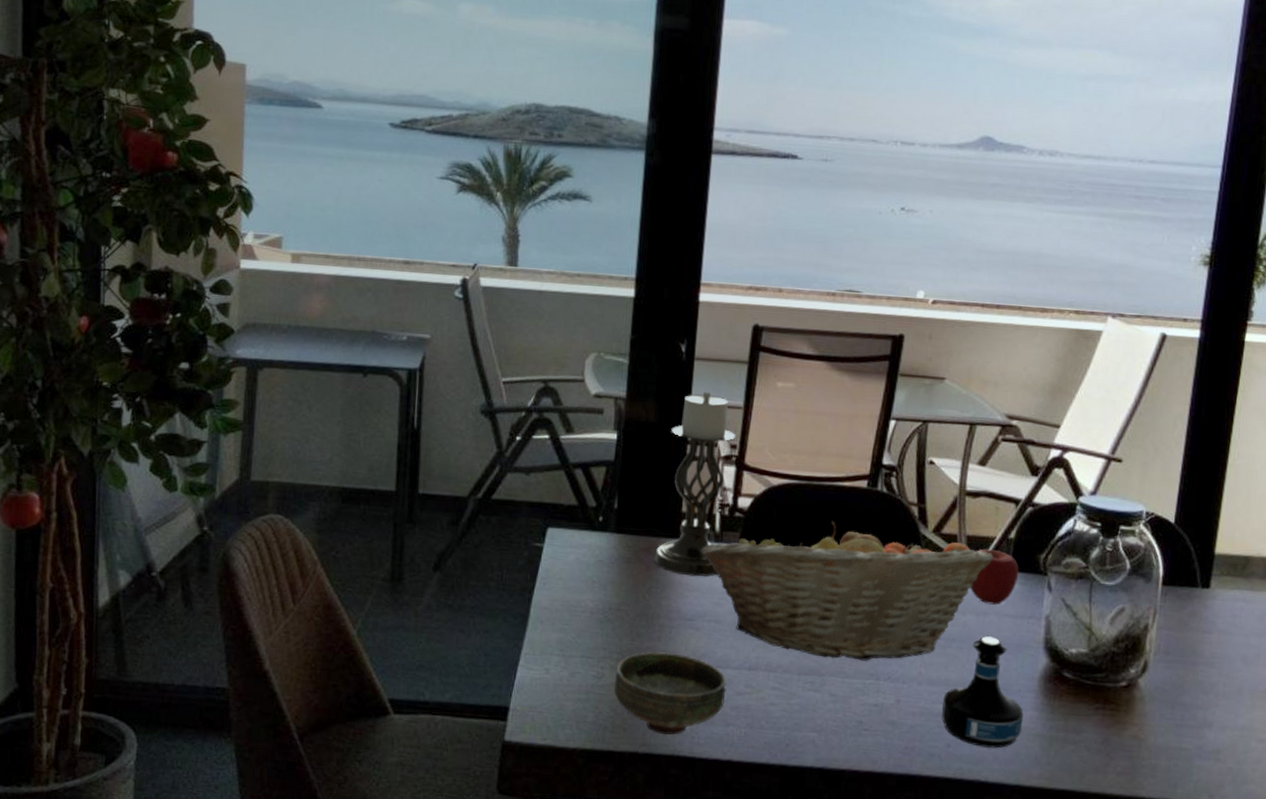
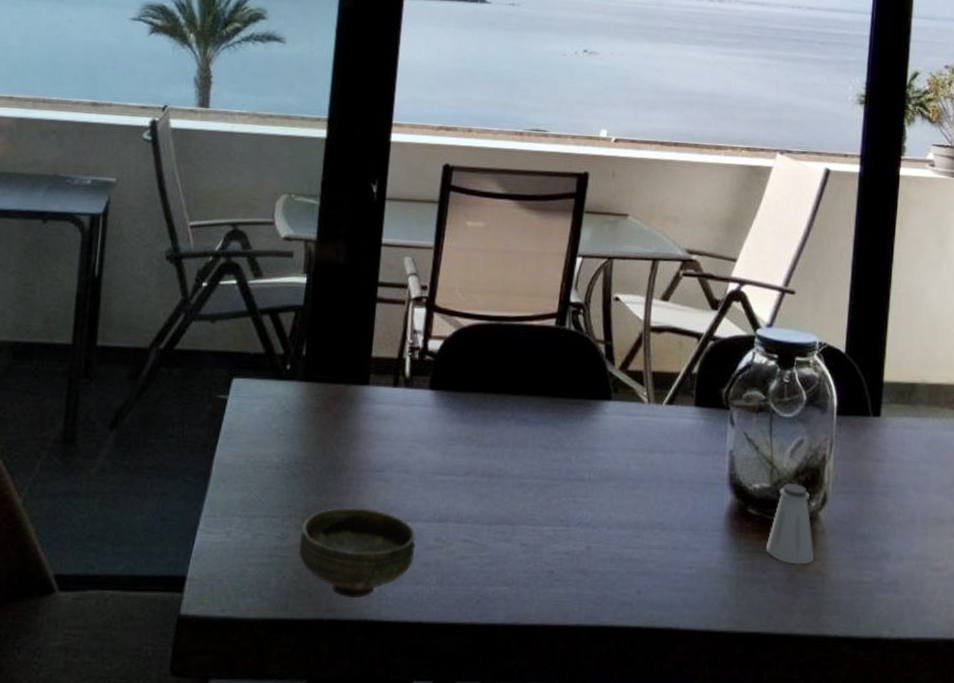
candle holder: present [654,391,735,577] -> none [343,232,426,425]
fruit basket: present [700,521,994,661] -> none [389,361,678,507]
tequila bottle: present [942,636,1024,748] -> none [632,475,712,592]
apple: present [970,549,1019,605] -> none [656,385,703,442]
saltshaker: none [1081,650,1132,729] -> present [766,483,815,565]

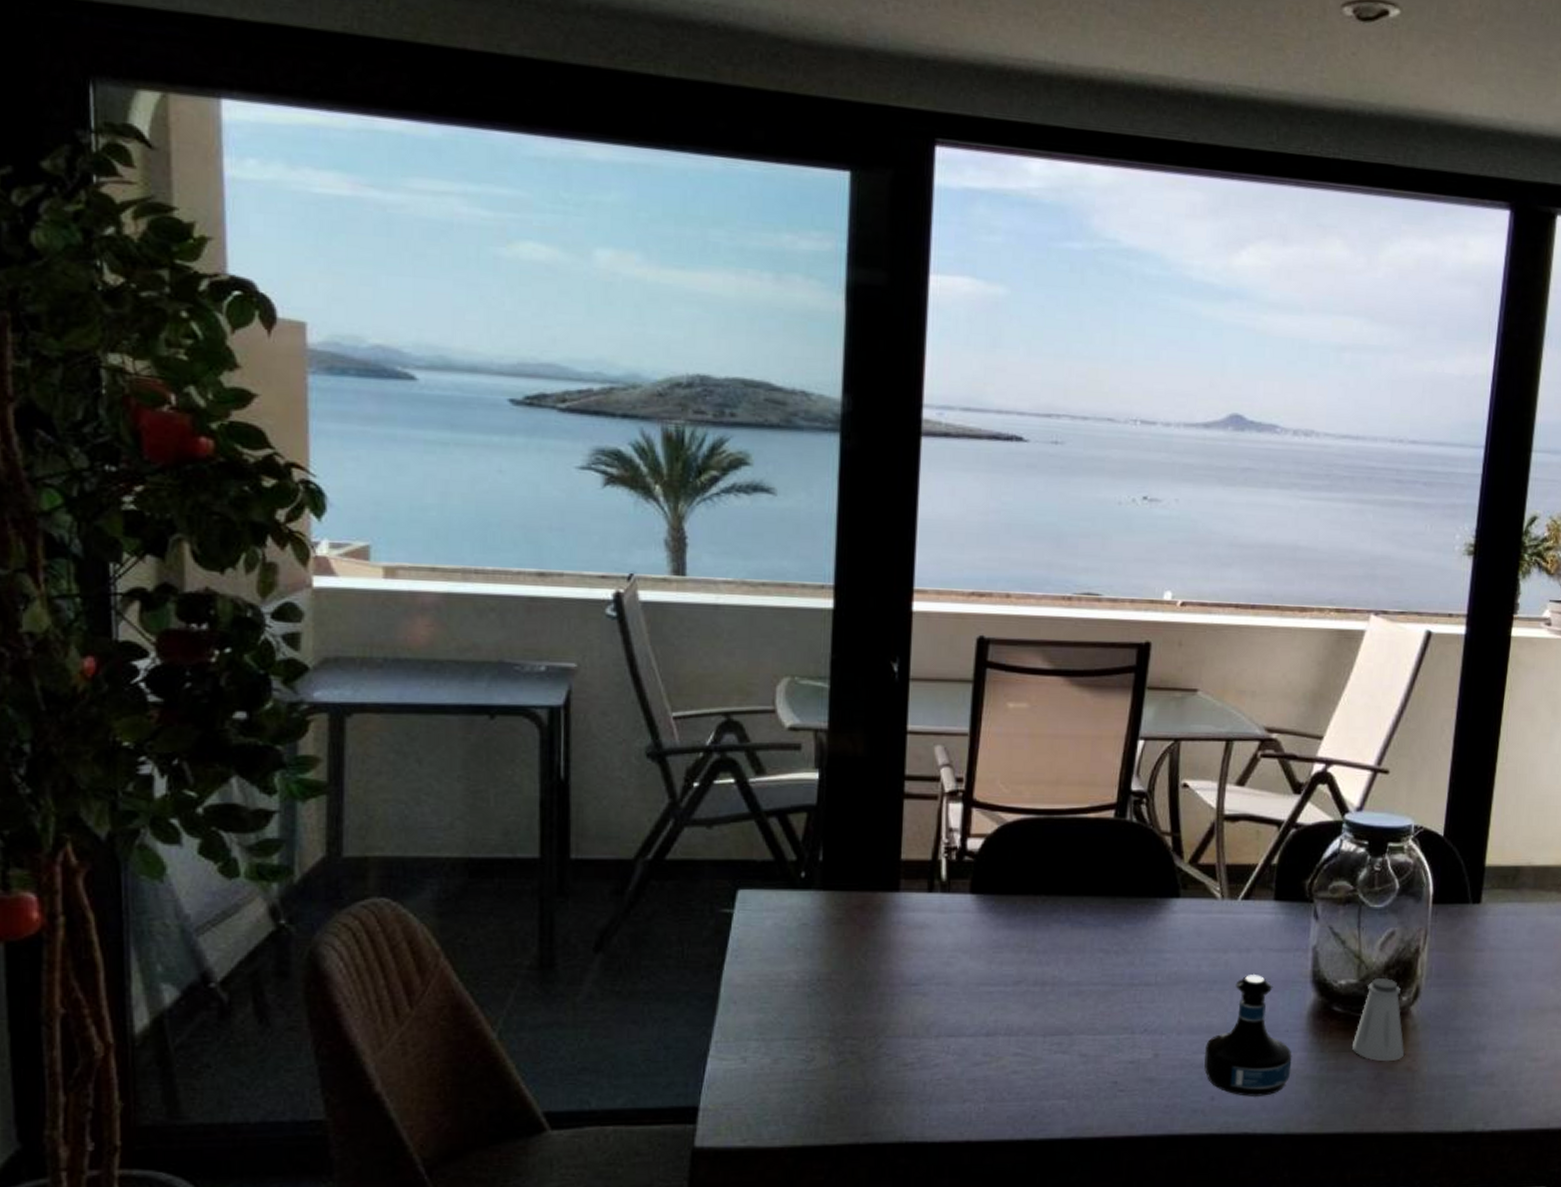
bowl: present [298,507,416,598] -> none [827,1025,961,1121]
tequila bottle: none [632,475,712,592] -> present [1204,975,1292,1096]

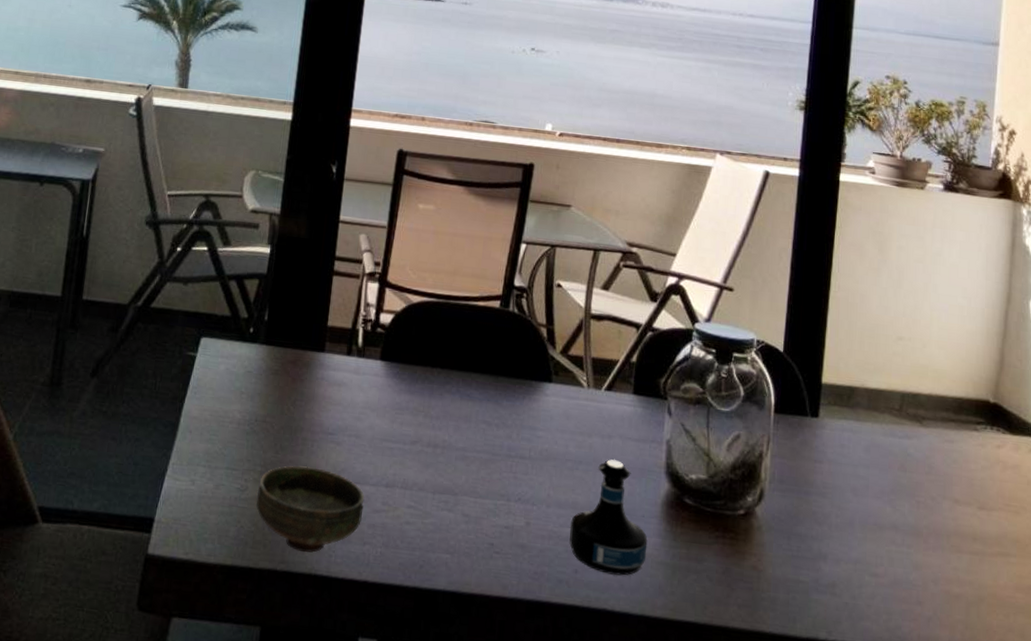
bowl: none [827,1025,961,1121] -> present [256,465,365,553]
saltshaker: present [1352,978,1405,1062] -> none [702,476,751,558]

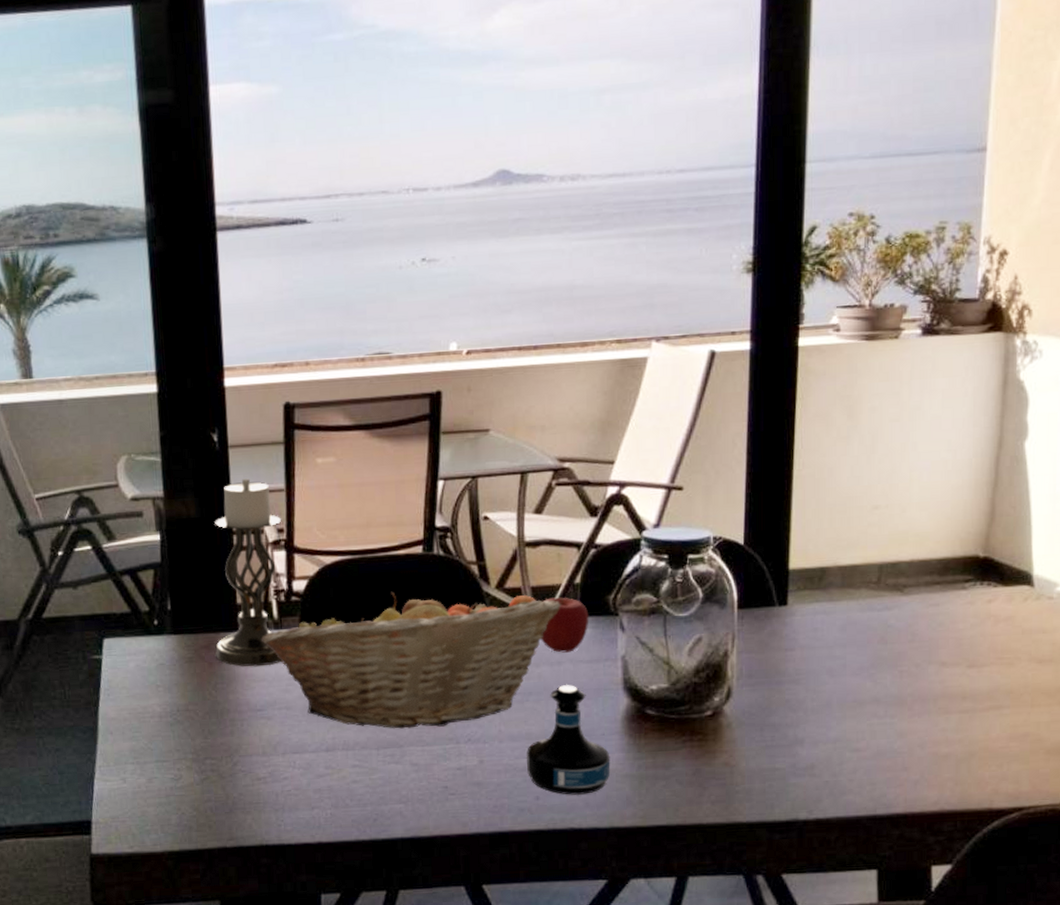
bowl: present [256,465,365,553] -> none [192,745,306,827]
candle holder: none [300,210,379,392] -> present [215,478,281,667]
fruit basket: none [343,339,617,481] -> present [260,591,561,729]
apple: none [595,371,641,428] -> present [541,597,589,653]

